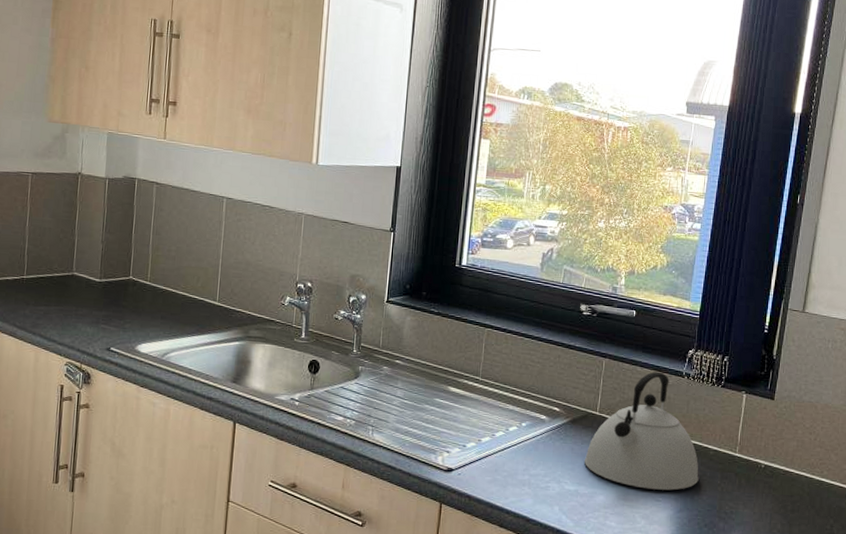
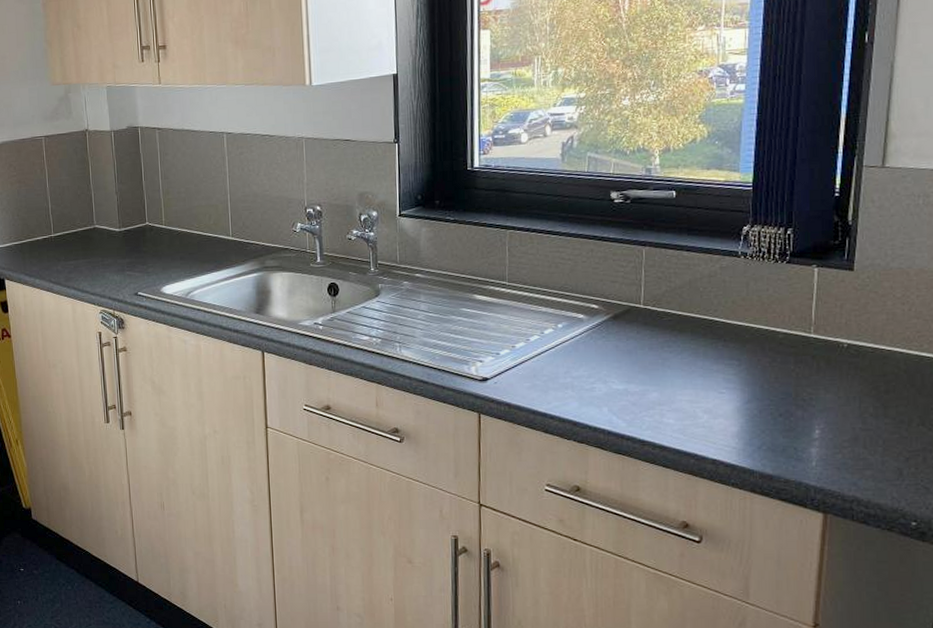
kettle: present [585,371,699,491] -> none [632,254,768,382]

